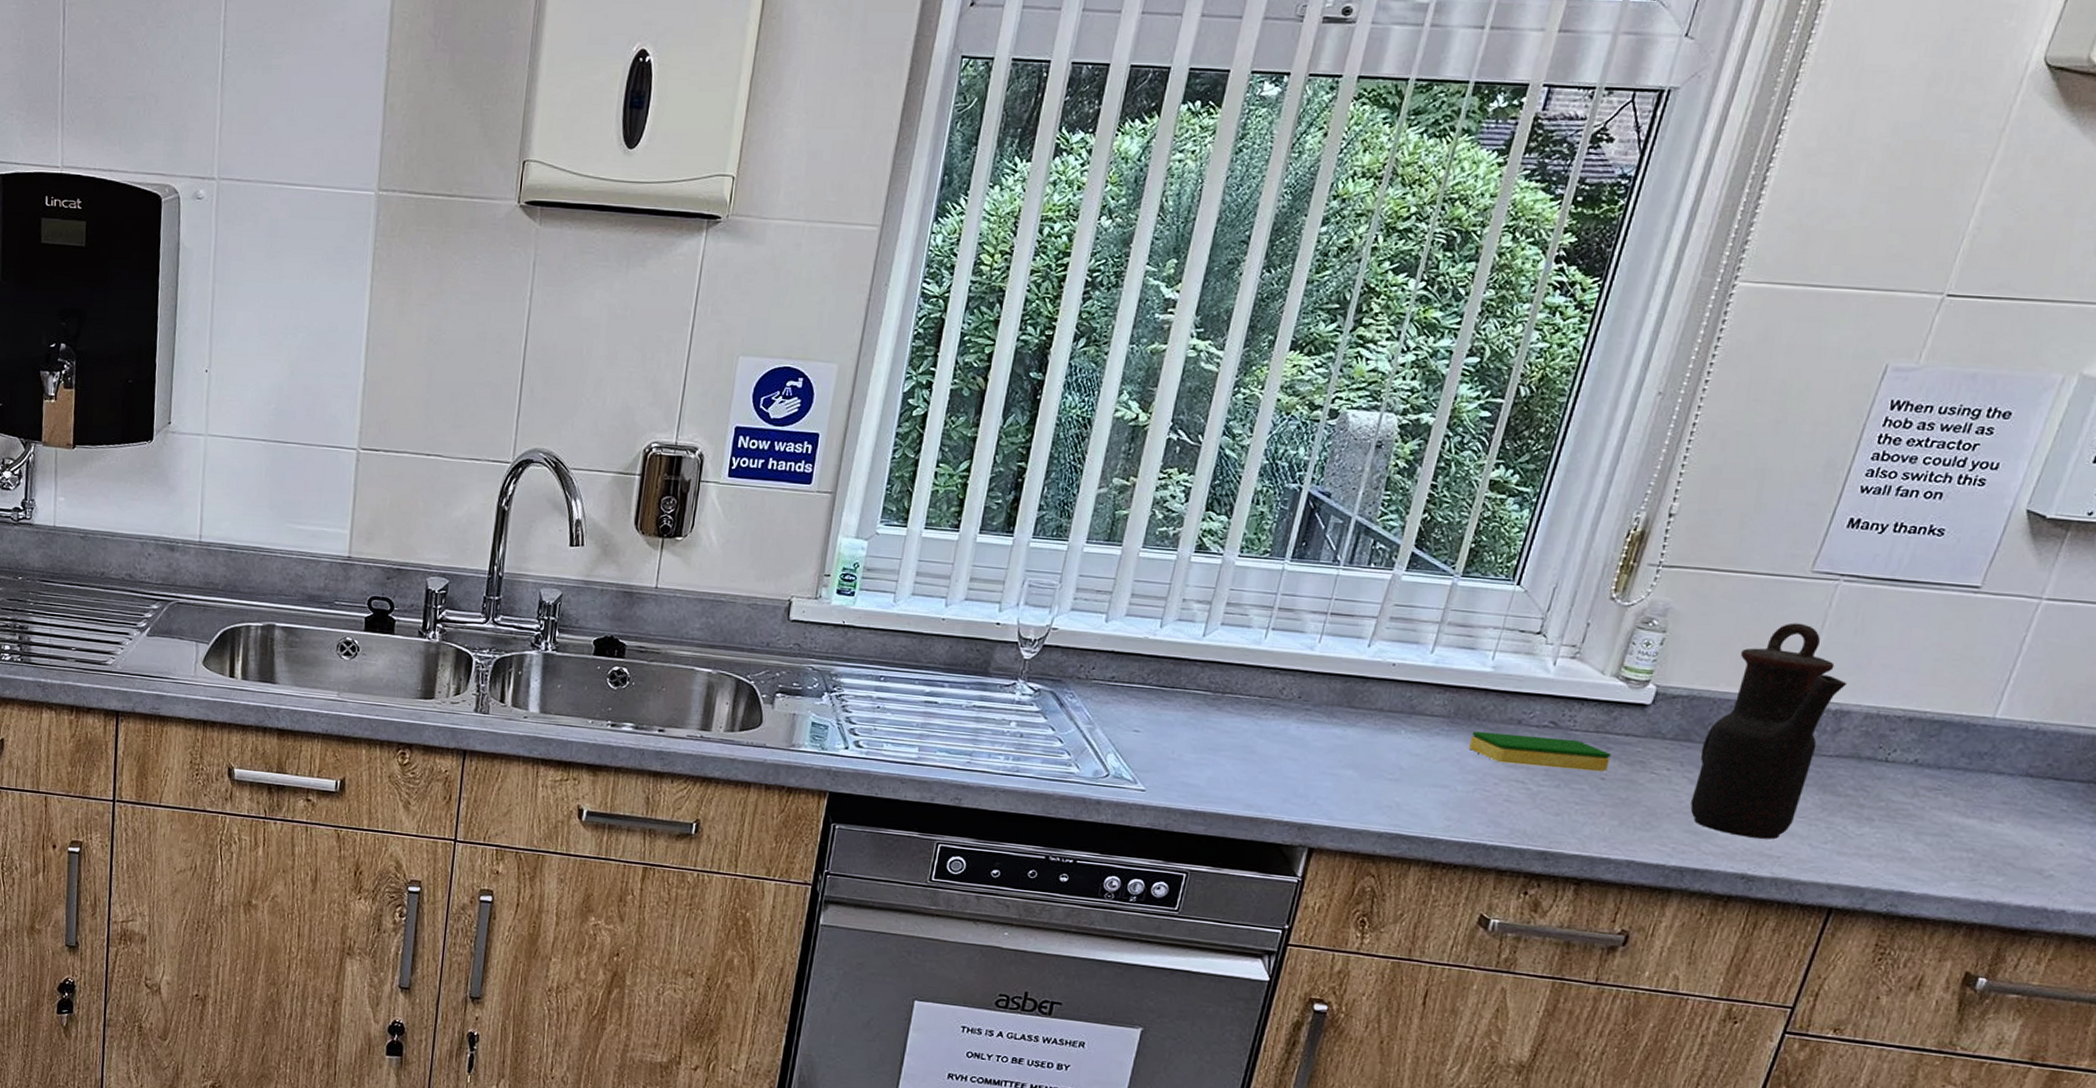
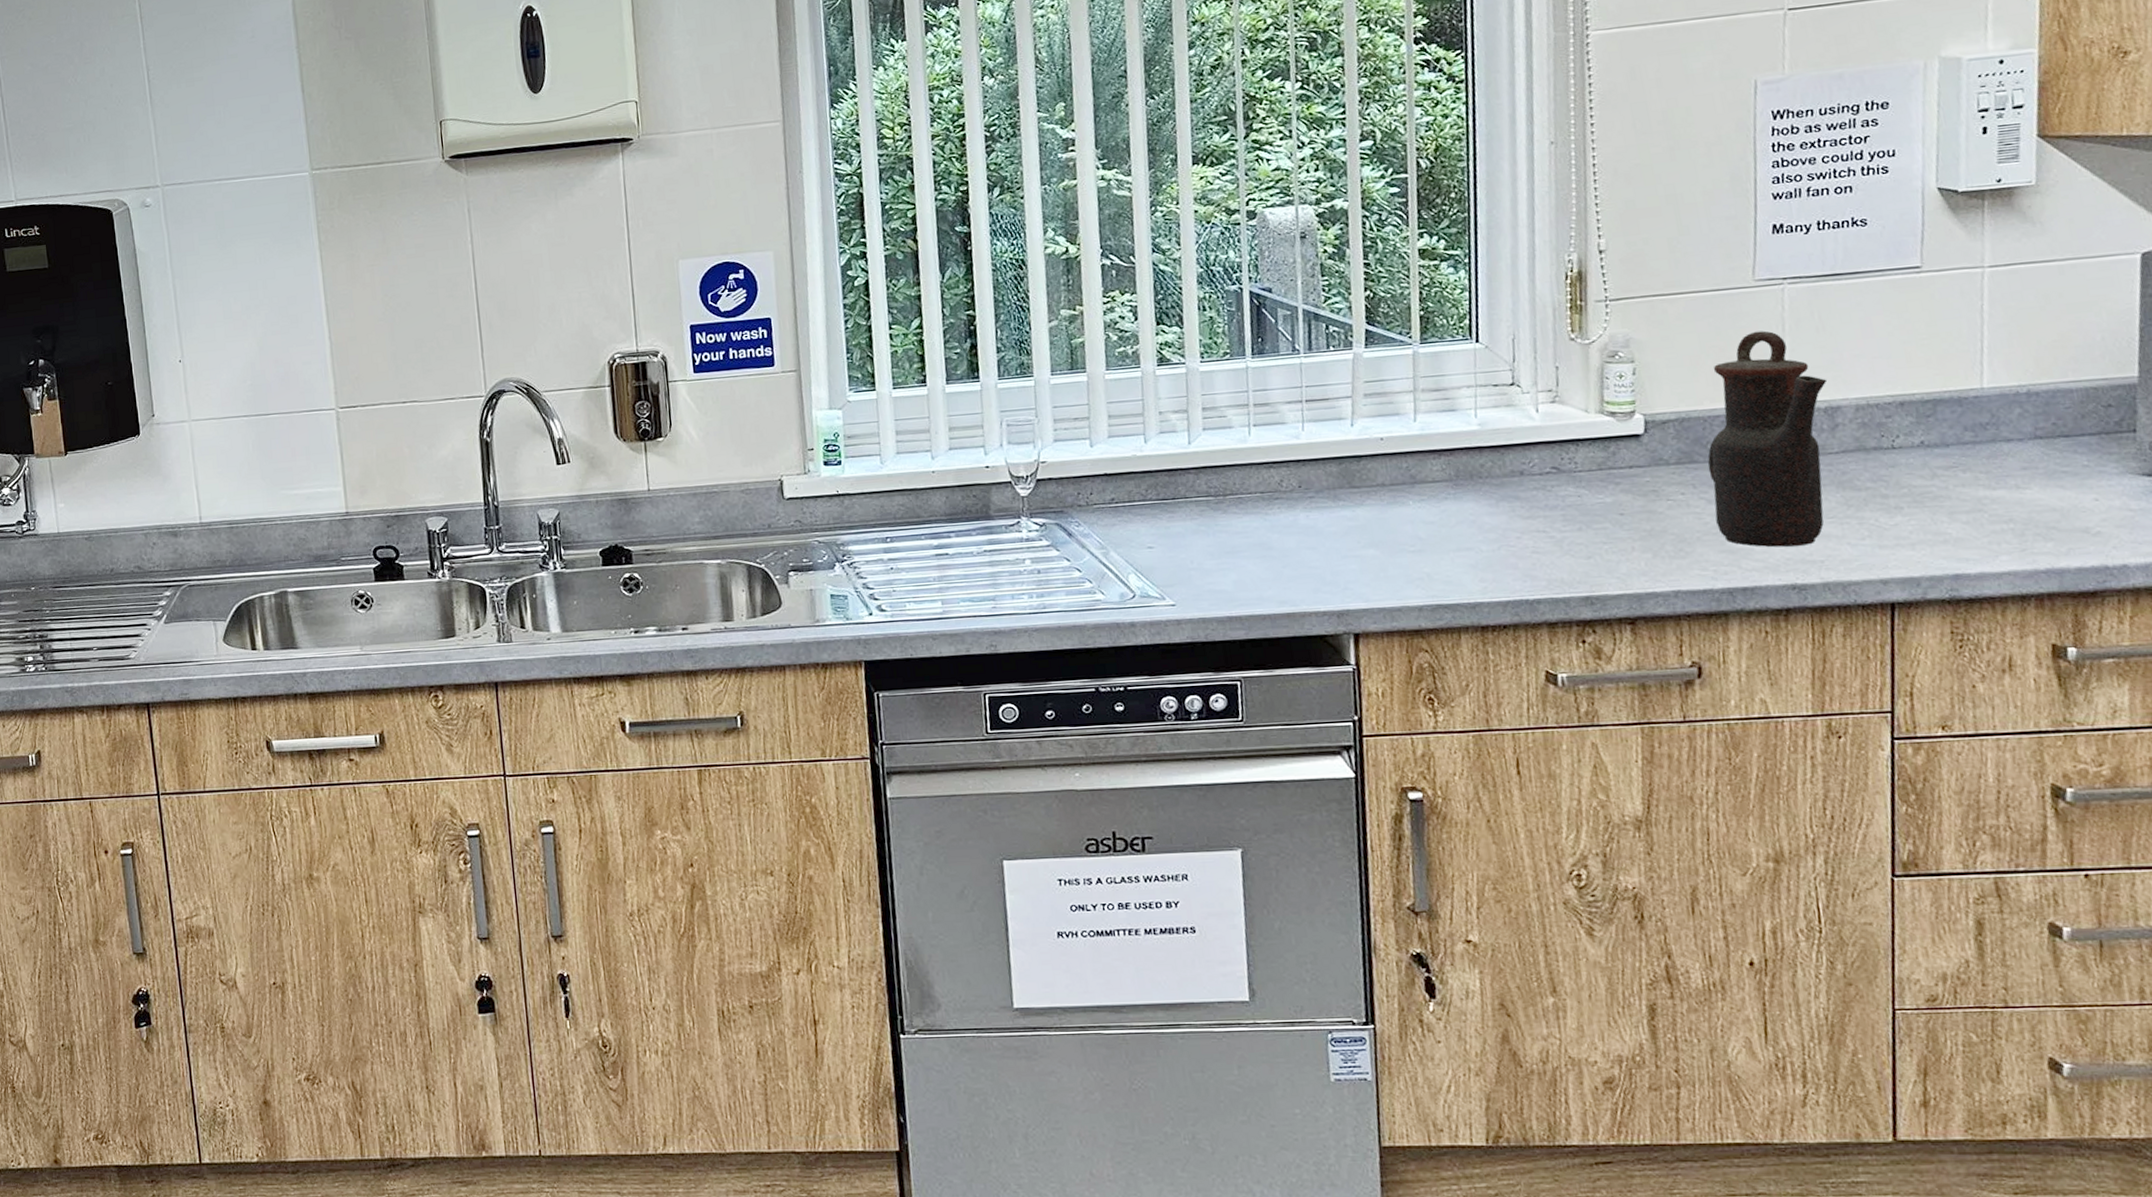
dish sponge: present [1468,730,1611,772] -> none [1479,480,1623,516]

